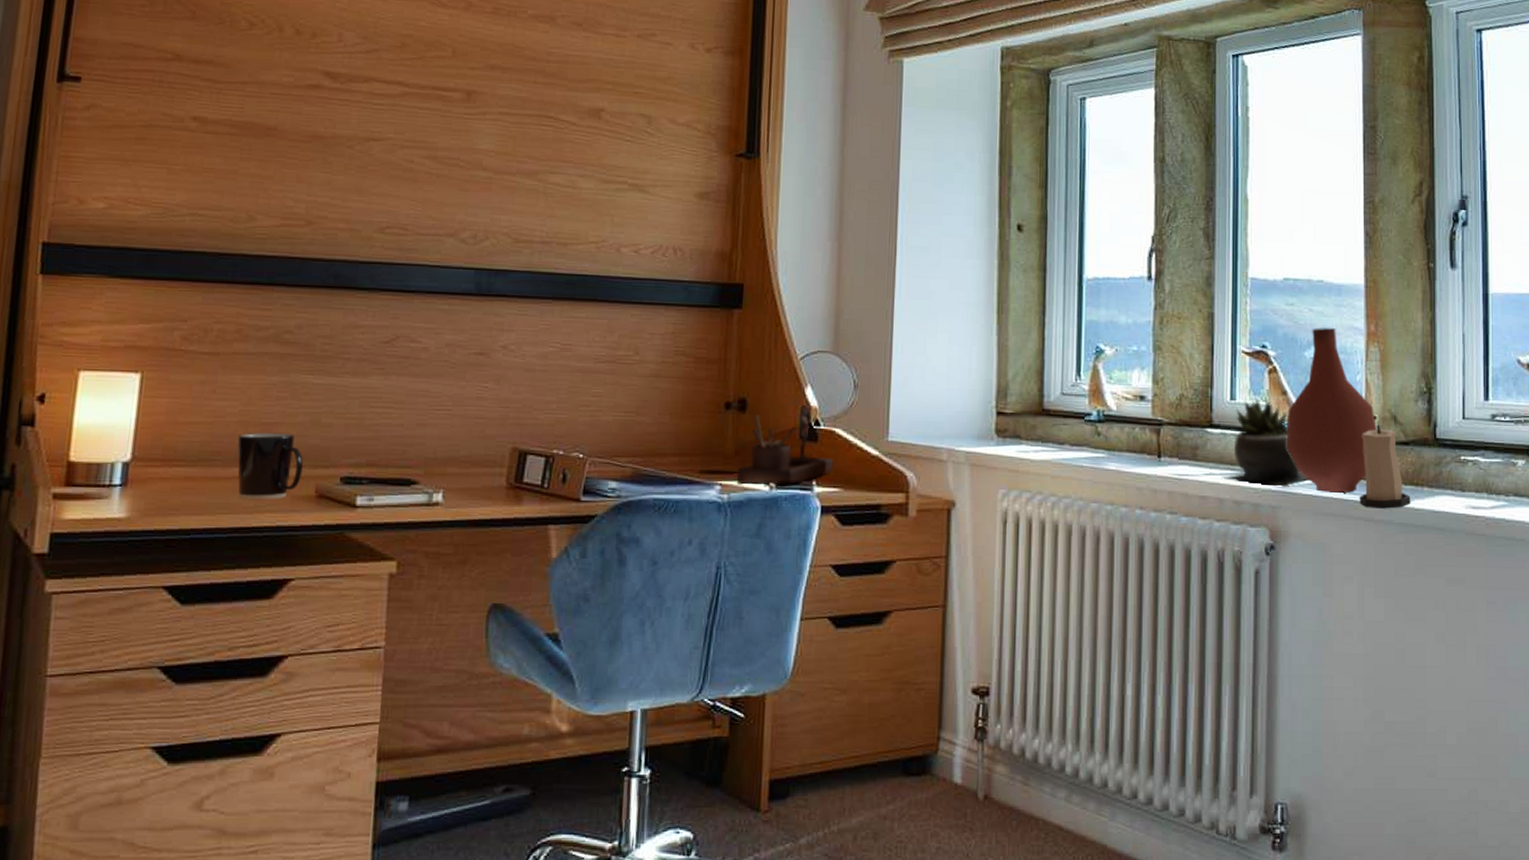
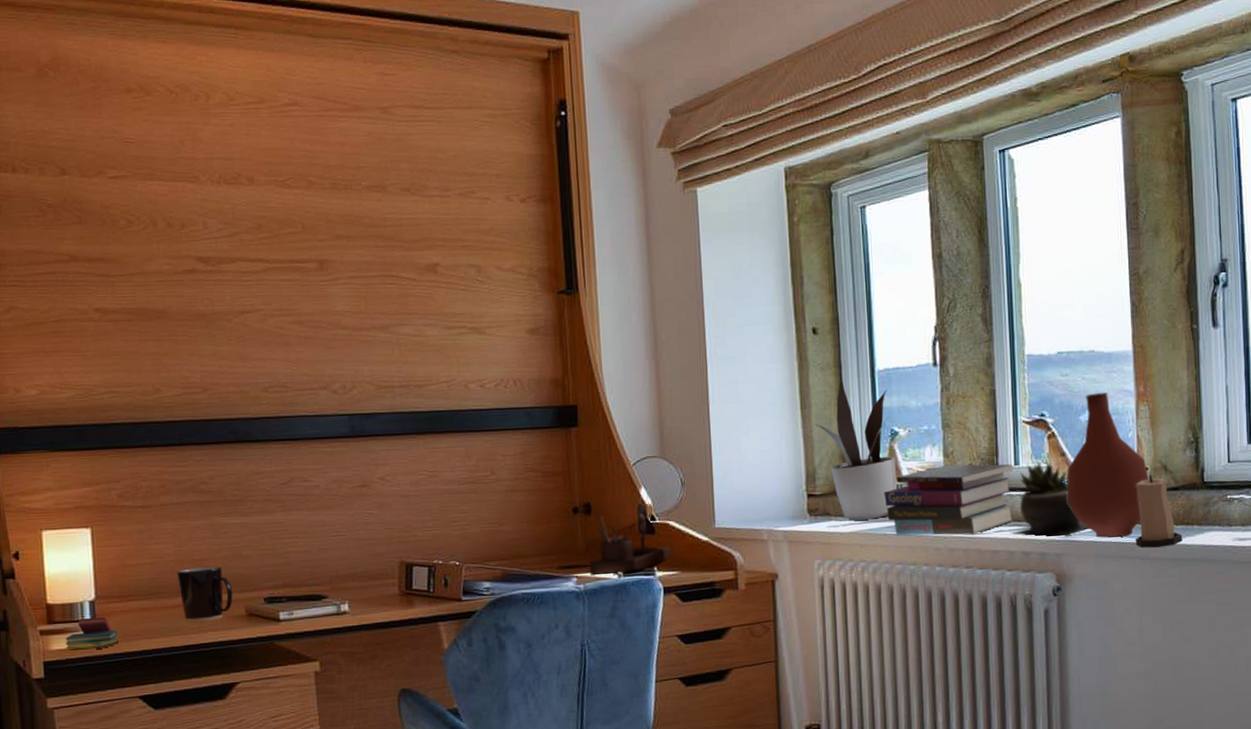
sticky notes: none [82,483,152,523] -> present [65,617,119,650]
potted plant: none [1011,279,1099,448] -> present [814,374,898,521]
books: none [1083,393,1228,476] -> present [884,464,1014,536]

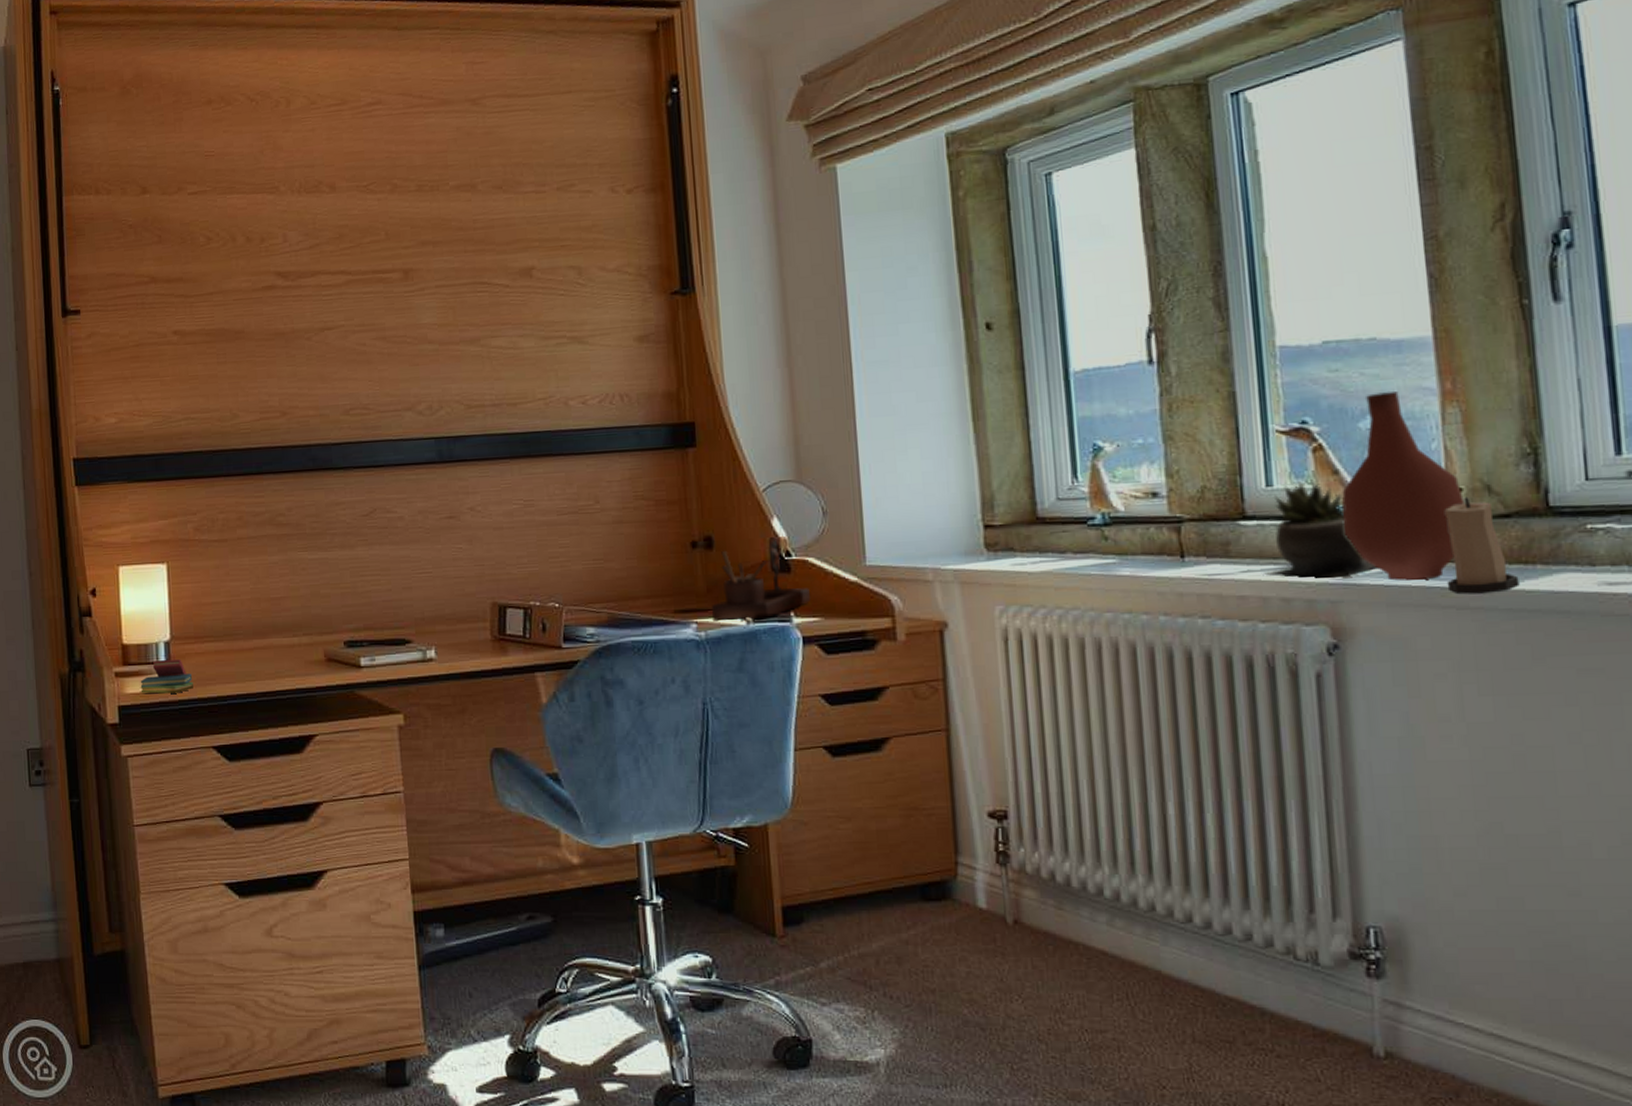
mug: present [176,565,233,623] -> none [253,605,311,668]
potted plant: present [814,374,898,521] -> none [991,377,1104,557]
books: present [884,464,1014,536] -> none [1085,485,1268,577]

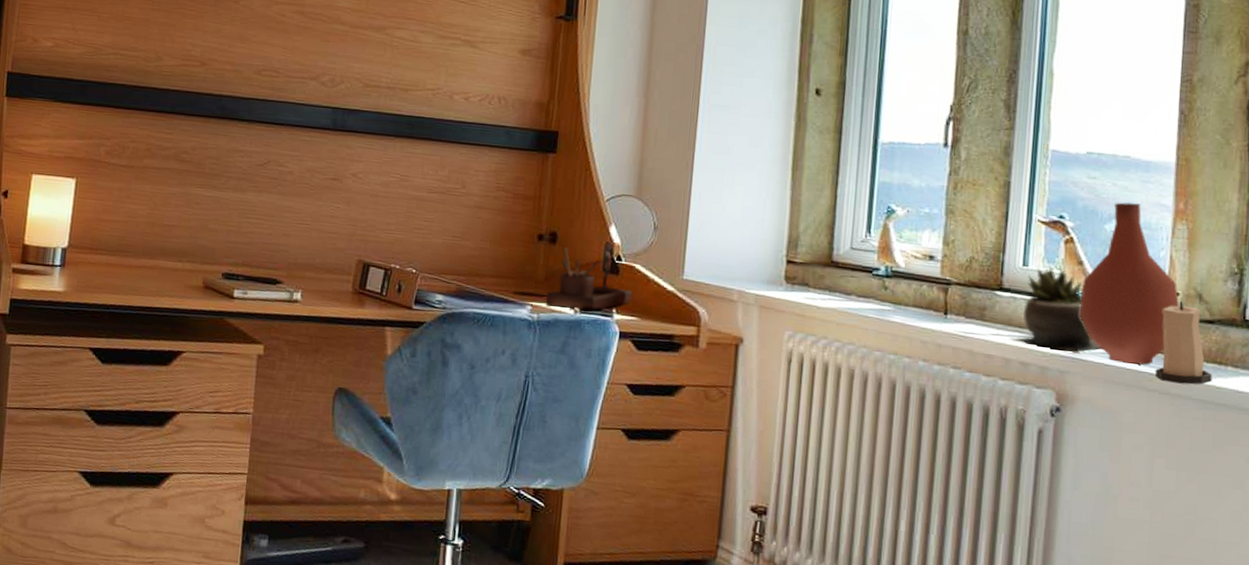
sticky notes: present [140,660,193,694] -> none [33,263,82,296]

